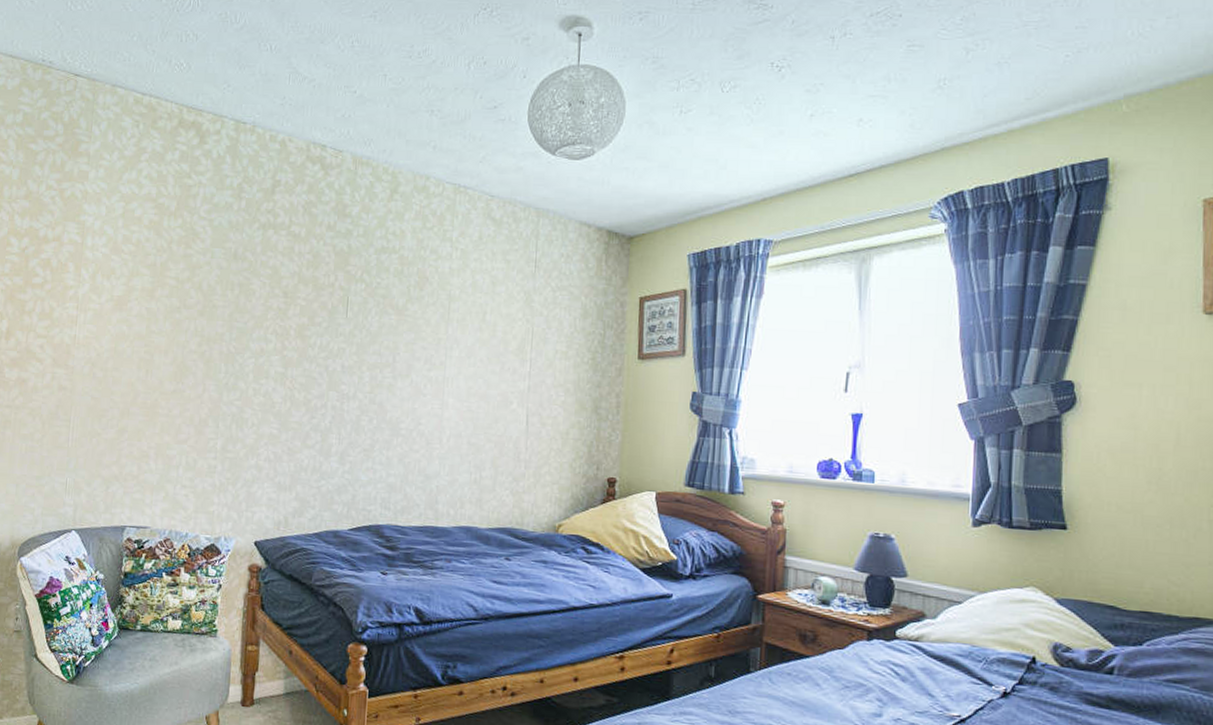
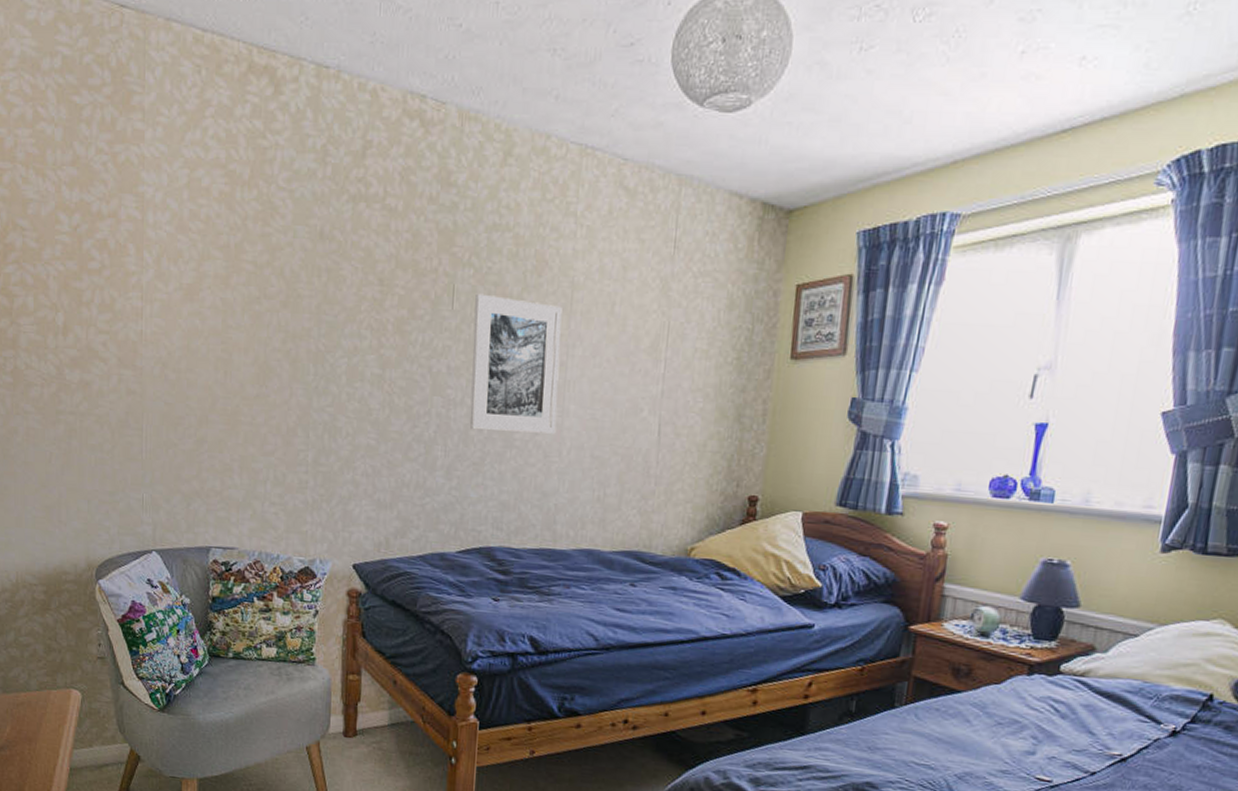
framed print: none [360,304,441,424] -> present [469,293,562,434]

